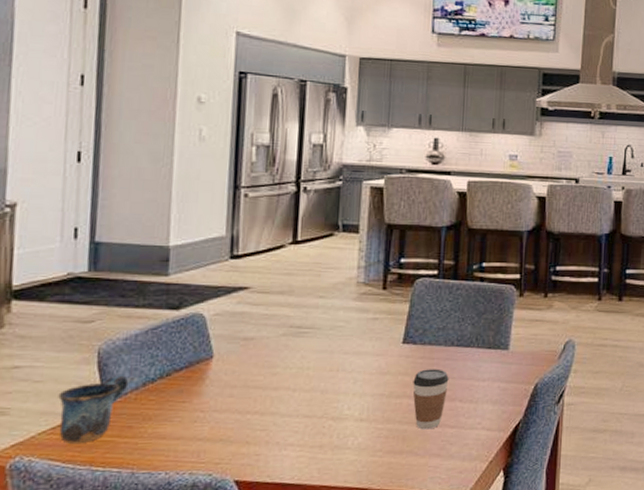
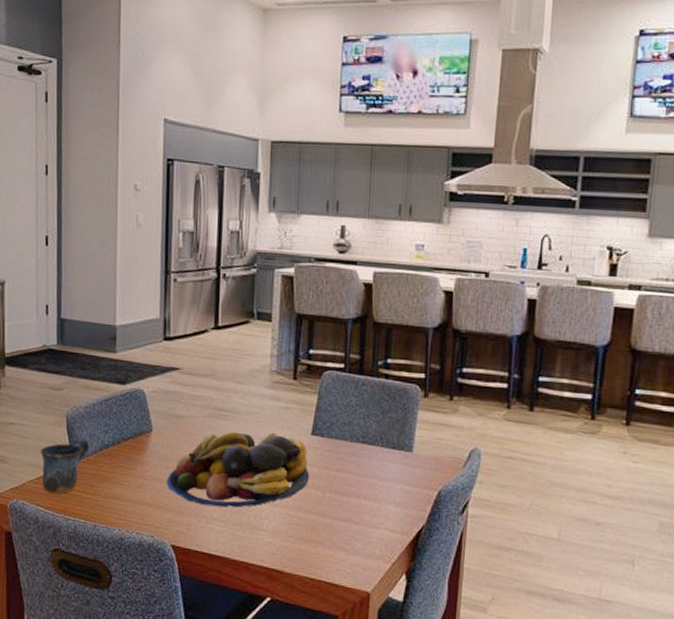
fruit bowl: none [230,345,401,431] -> present [167,431,310,508]
coffee cup: present [413,369,449,430] -> none [321,462,354,523]

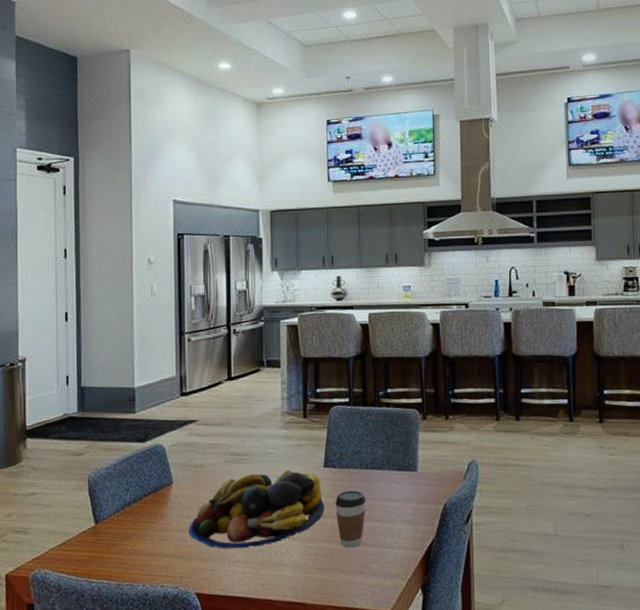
mug: present [40,438,90,494] -> none [62,500,112,558]
coffee cup: none [321,462,354,523] -> present [335,490,366,548]

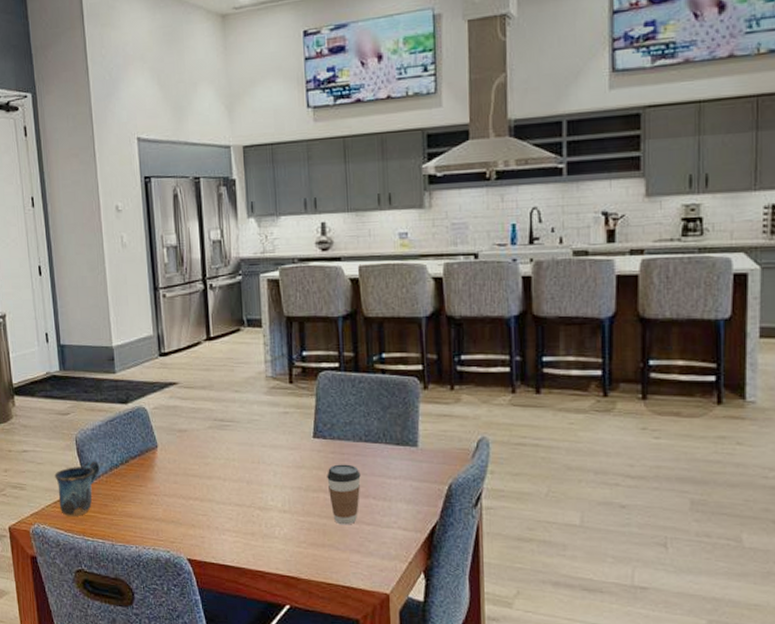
mug: none [62,500,112,558] -> present [54,460,100,516]
fruit bowl: present [189,469,325,548] -> none [176,438,316,517]

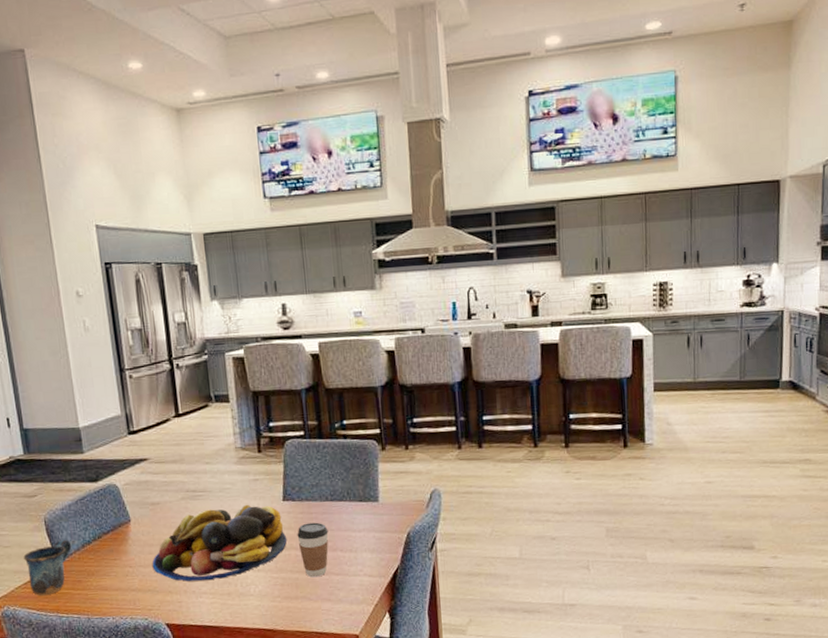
fruit bowl: none [176,438,316,517] -> present [152,504,288,582]

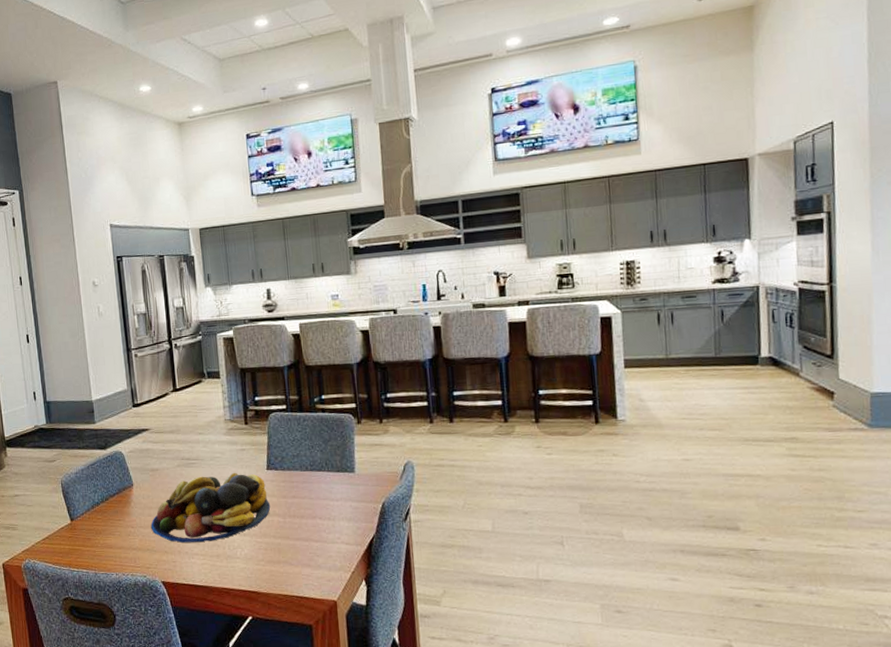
mug: present [23,539,72,595] -> none [43,500,83,551]
coffee cup: present [297,522,329,578] -> none [279,490,308,543]

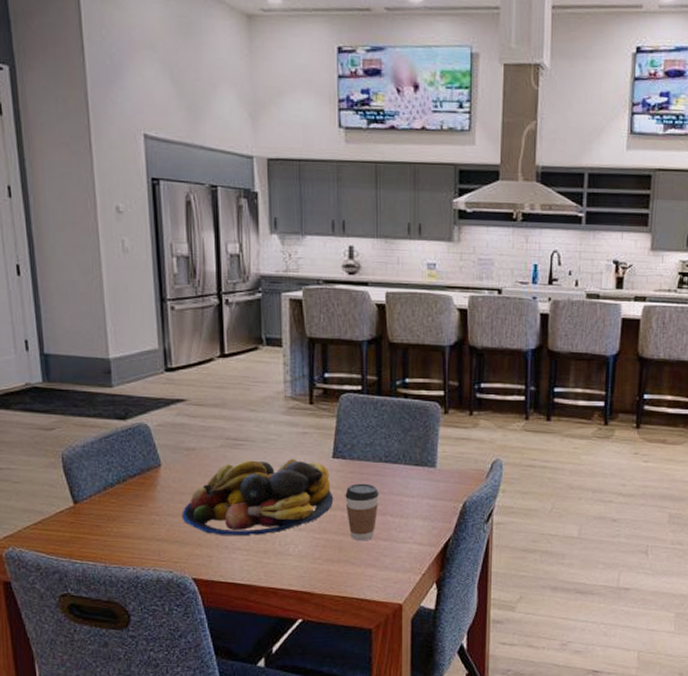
coffee cup: none [279,490,308,543] -> present [345,483,379,541]

